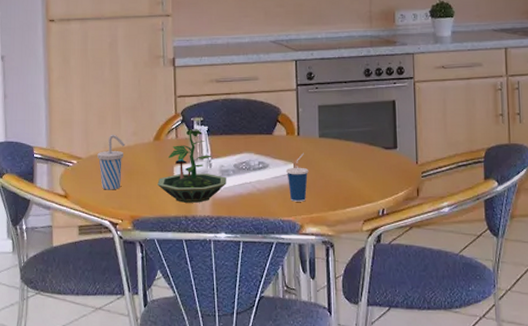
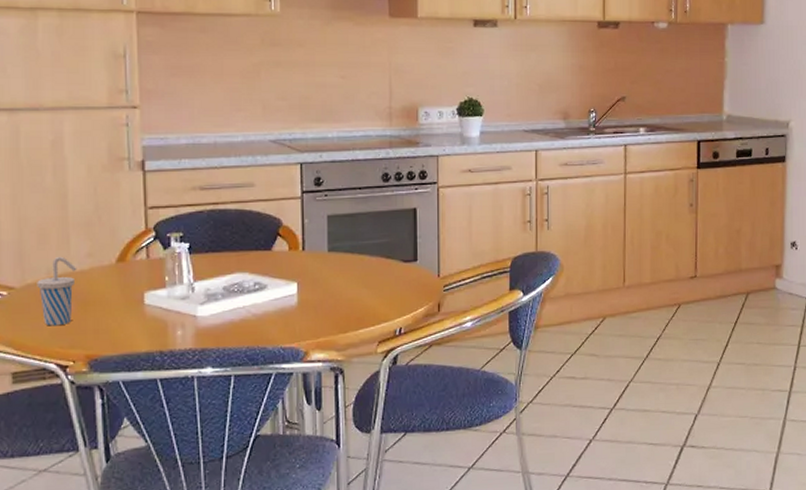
terrarium: present [157,129,226,203] -> none [122,247,213,335]
cup: present [285,153,309,202] -> none [287,270,316,326]

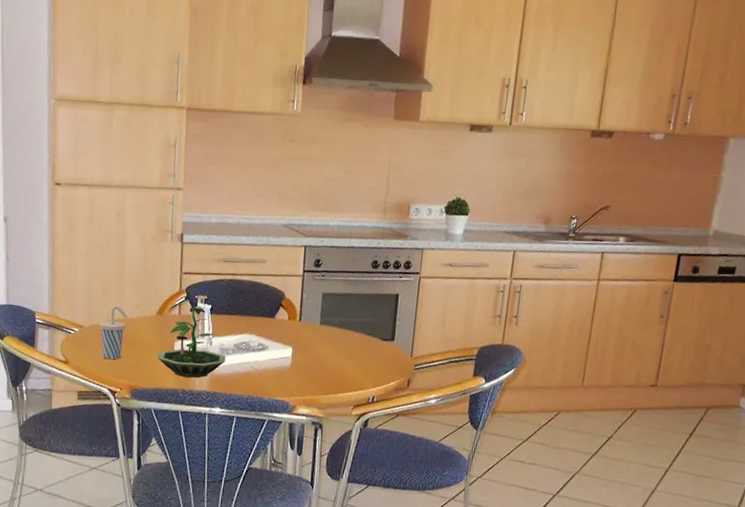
terrarium: none [122,247,213,335] -> present [157,306,226,378]

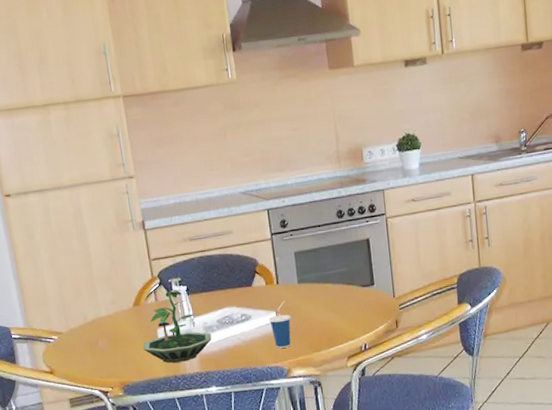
cup: present [99,305,128,360] -> none [77,305,106,361]
cup: none [284,338,307,384] -> present [268,300,291,348]

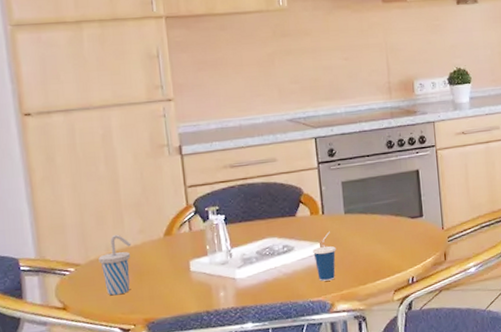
cup: none [77,305,106,361] -> present [98,234,132,296]
terrarium: present [143,290,212,363] -> none [172,219,250,298]

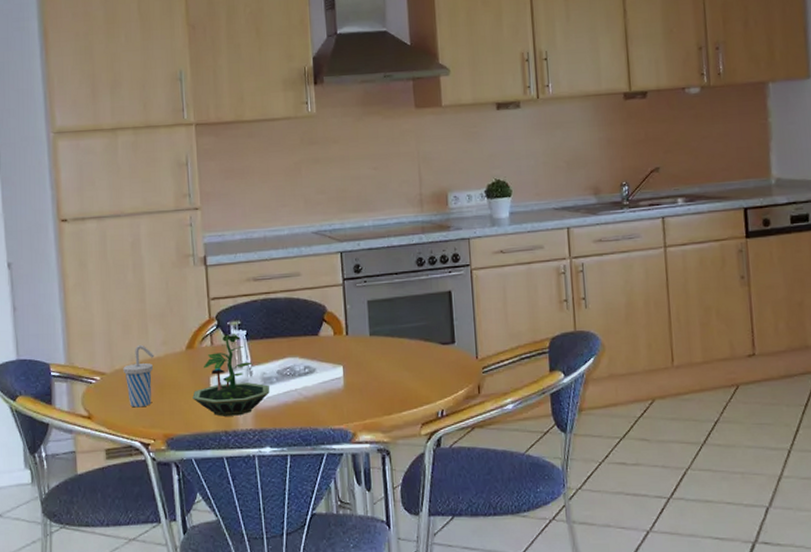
terrarium: none [172,219,250,298] -> present [192,334,270,416]
cup: present [312,231,336,281] -> none [334,353,360,408]

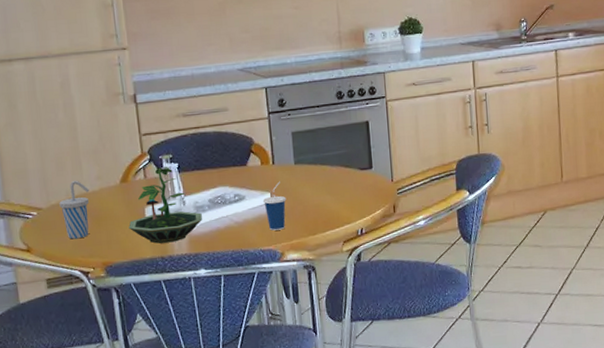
cup: none [334,353,360,408] -> present [262,181,286,231]

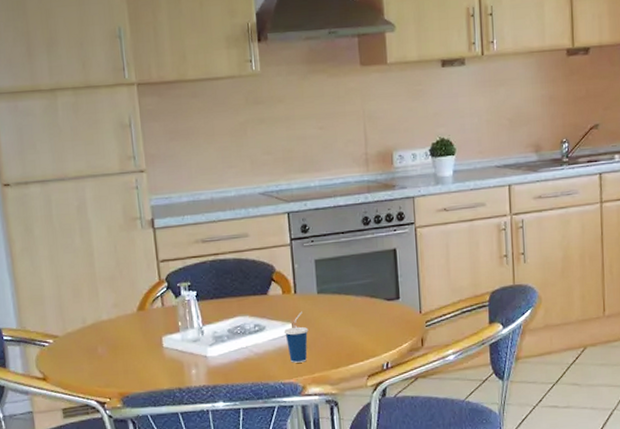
cup: present [59,180,90,239] -> none [75,307,106,369]
terrarium: present [128,167,202,244] -> none [145,295,221,374]

